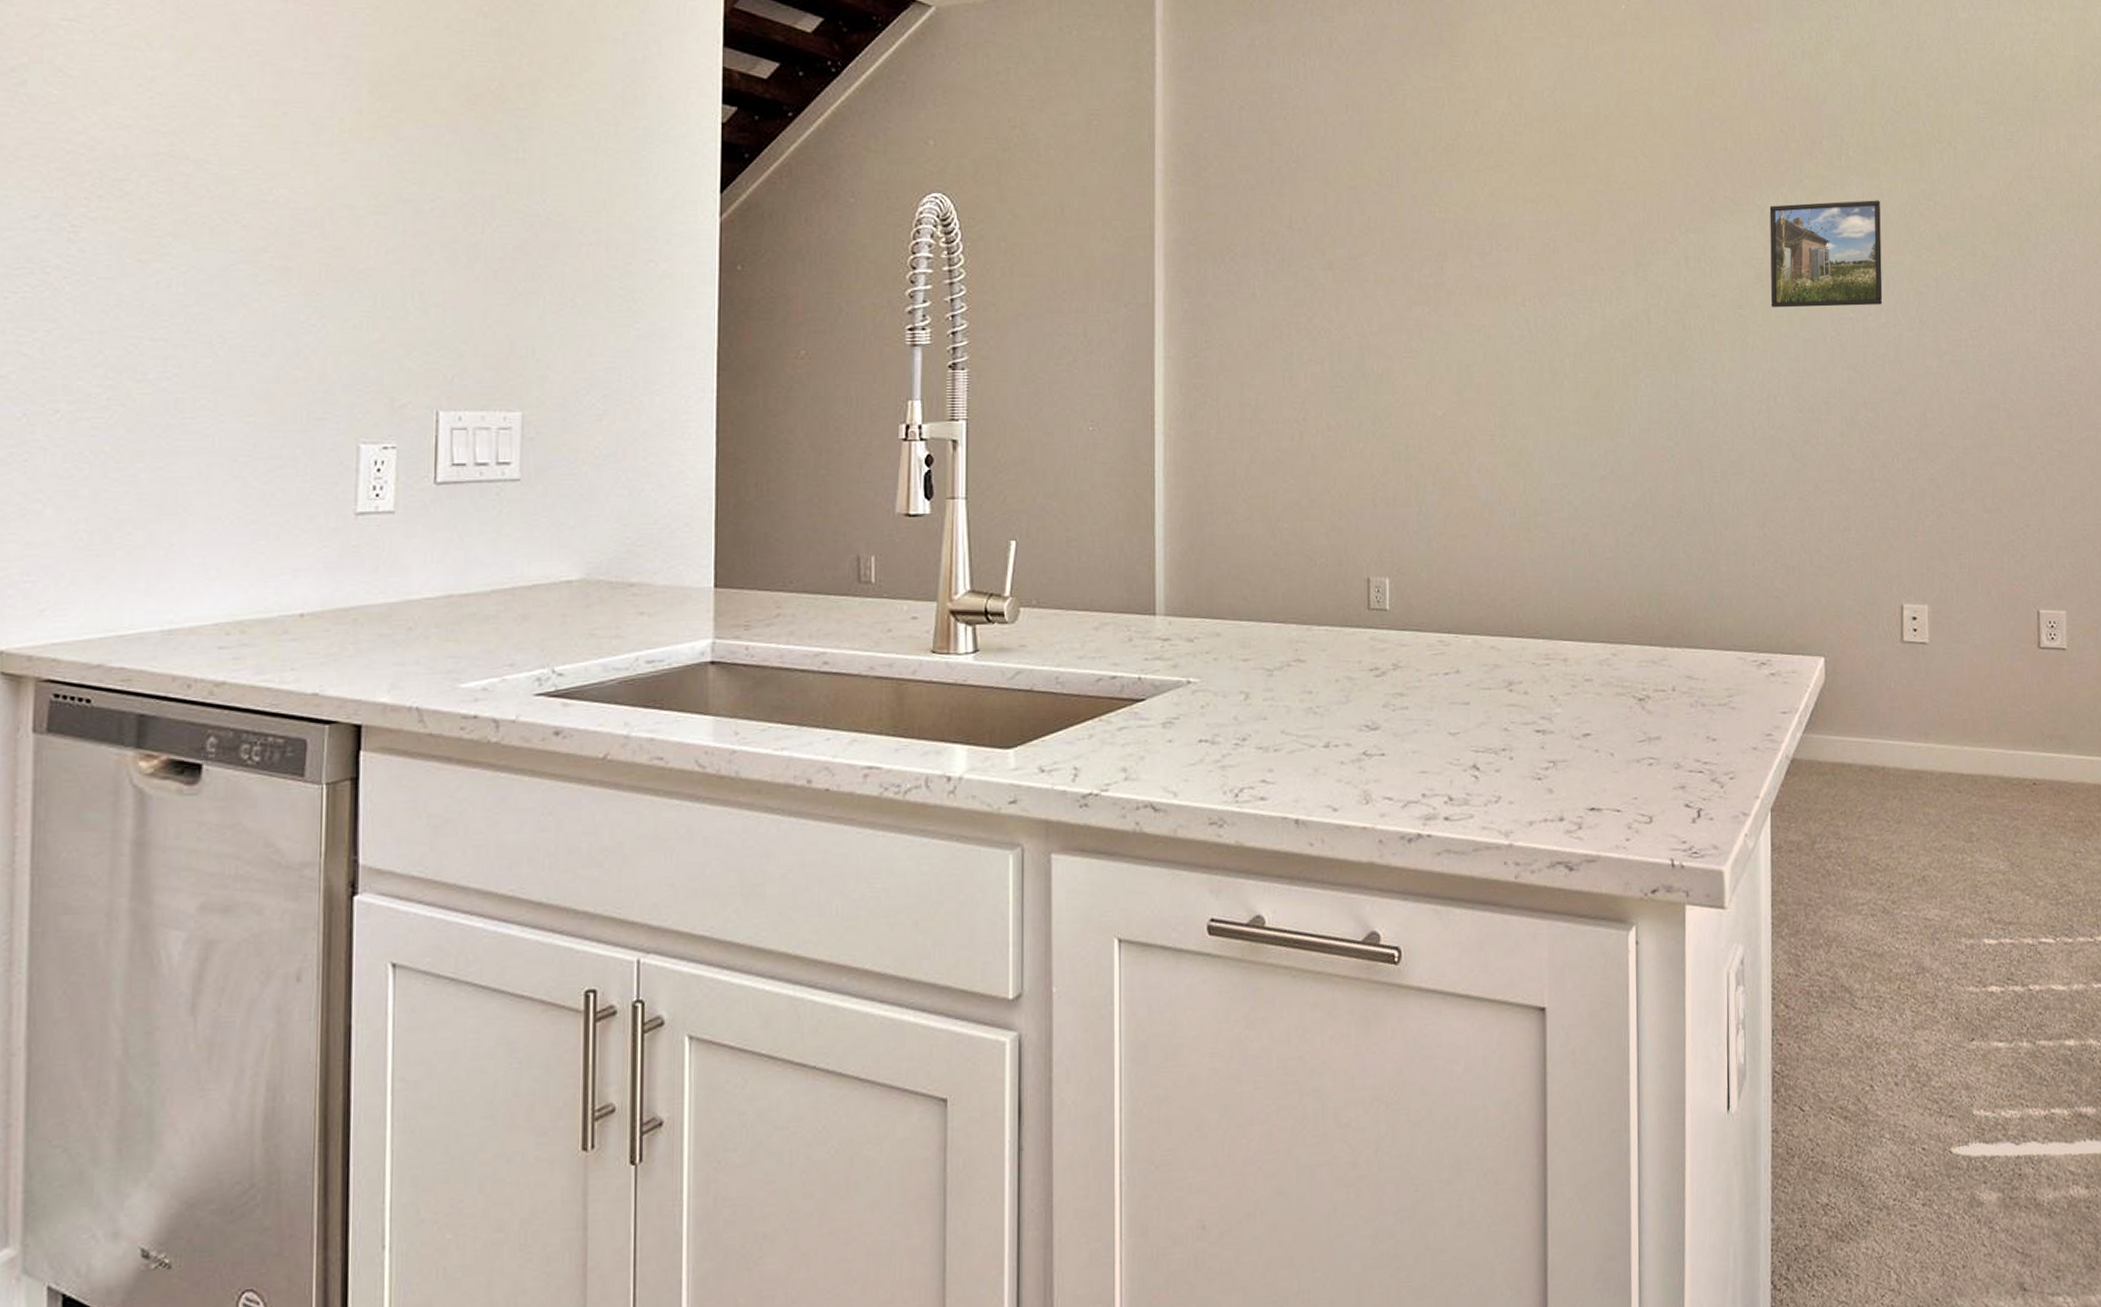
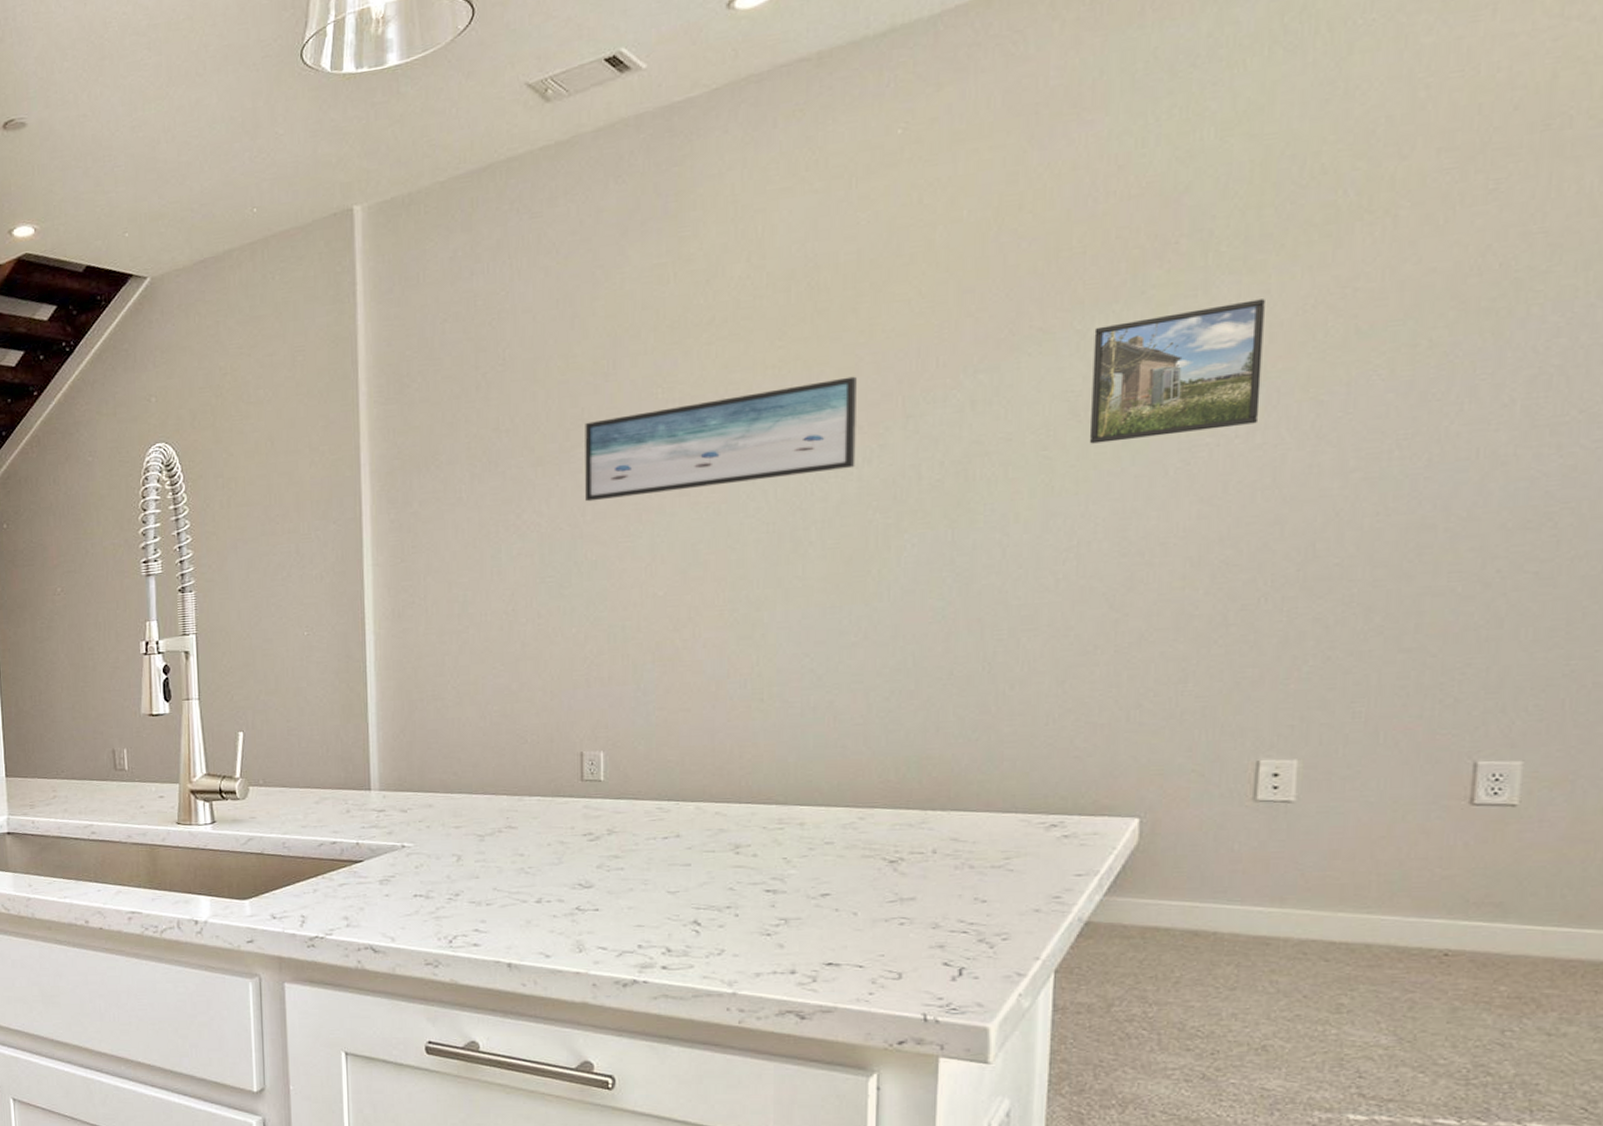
wall art: none [1371,220,1599,313] -> present [585,376,857,502]

